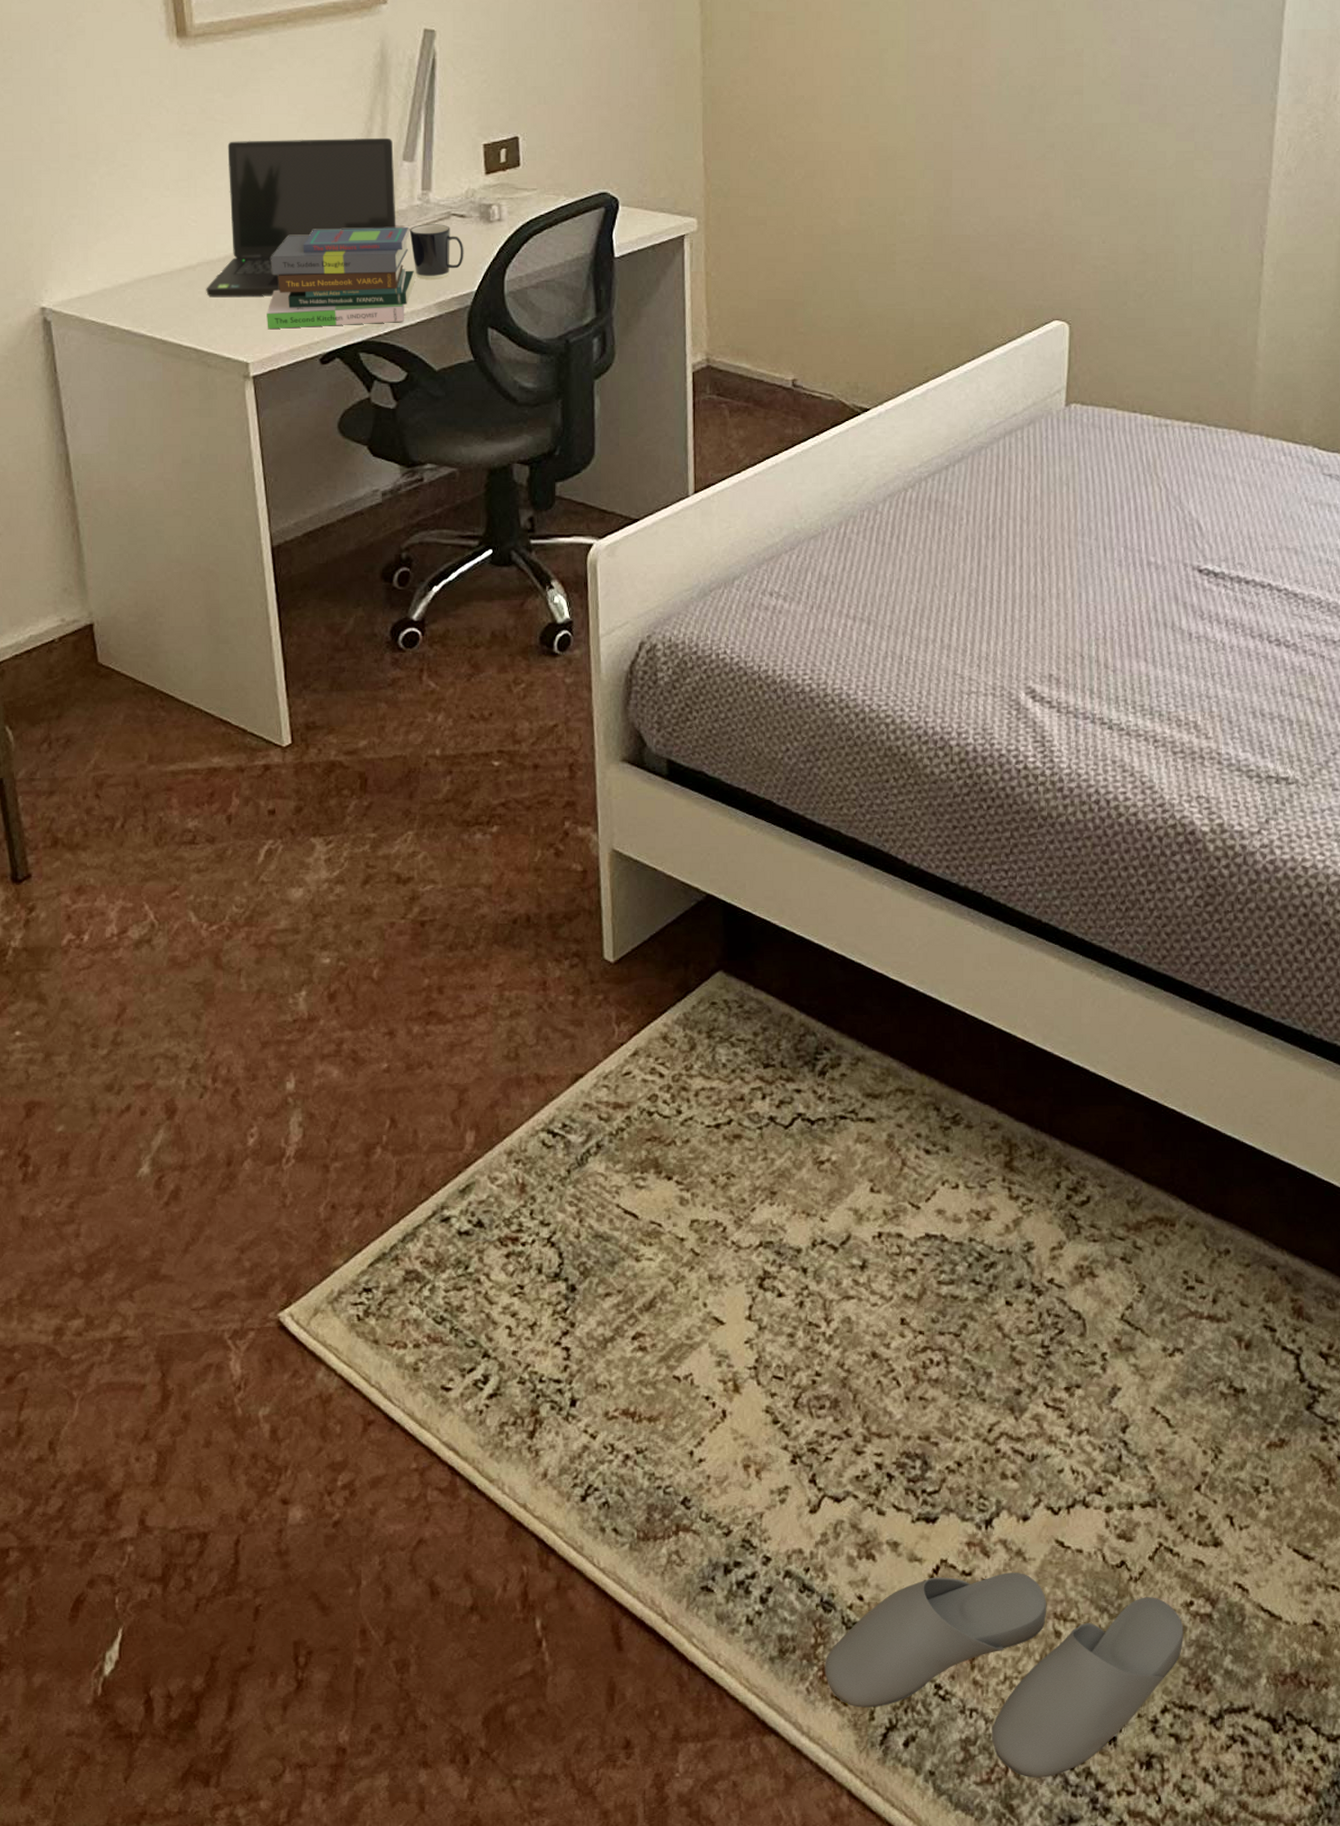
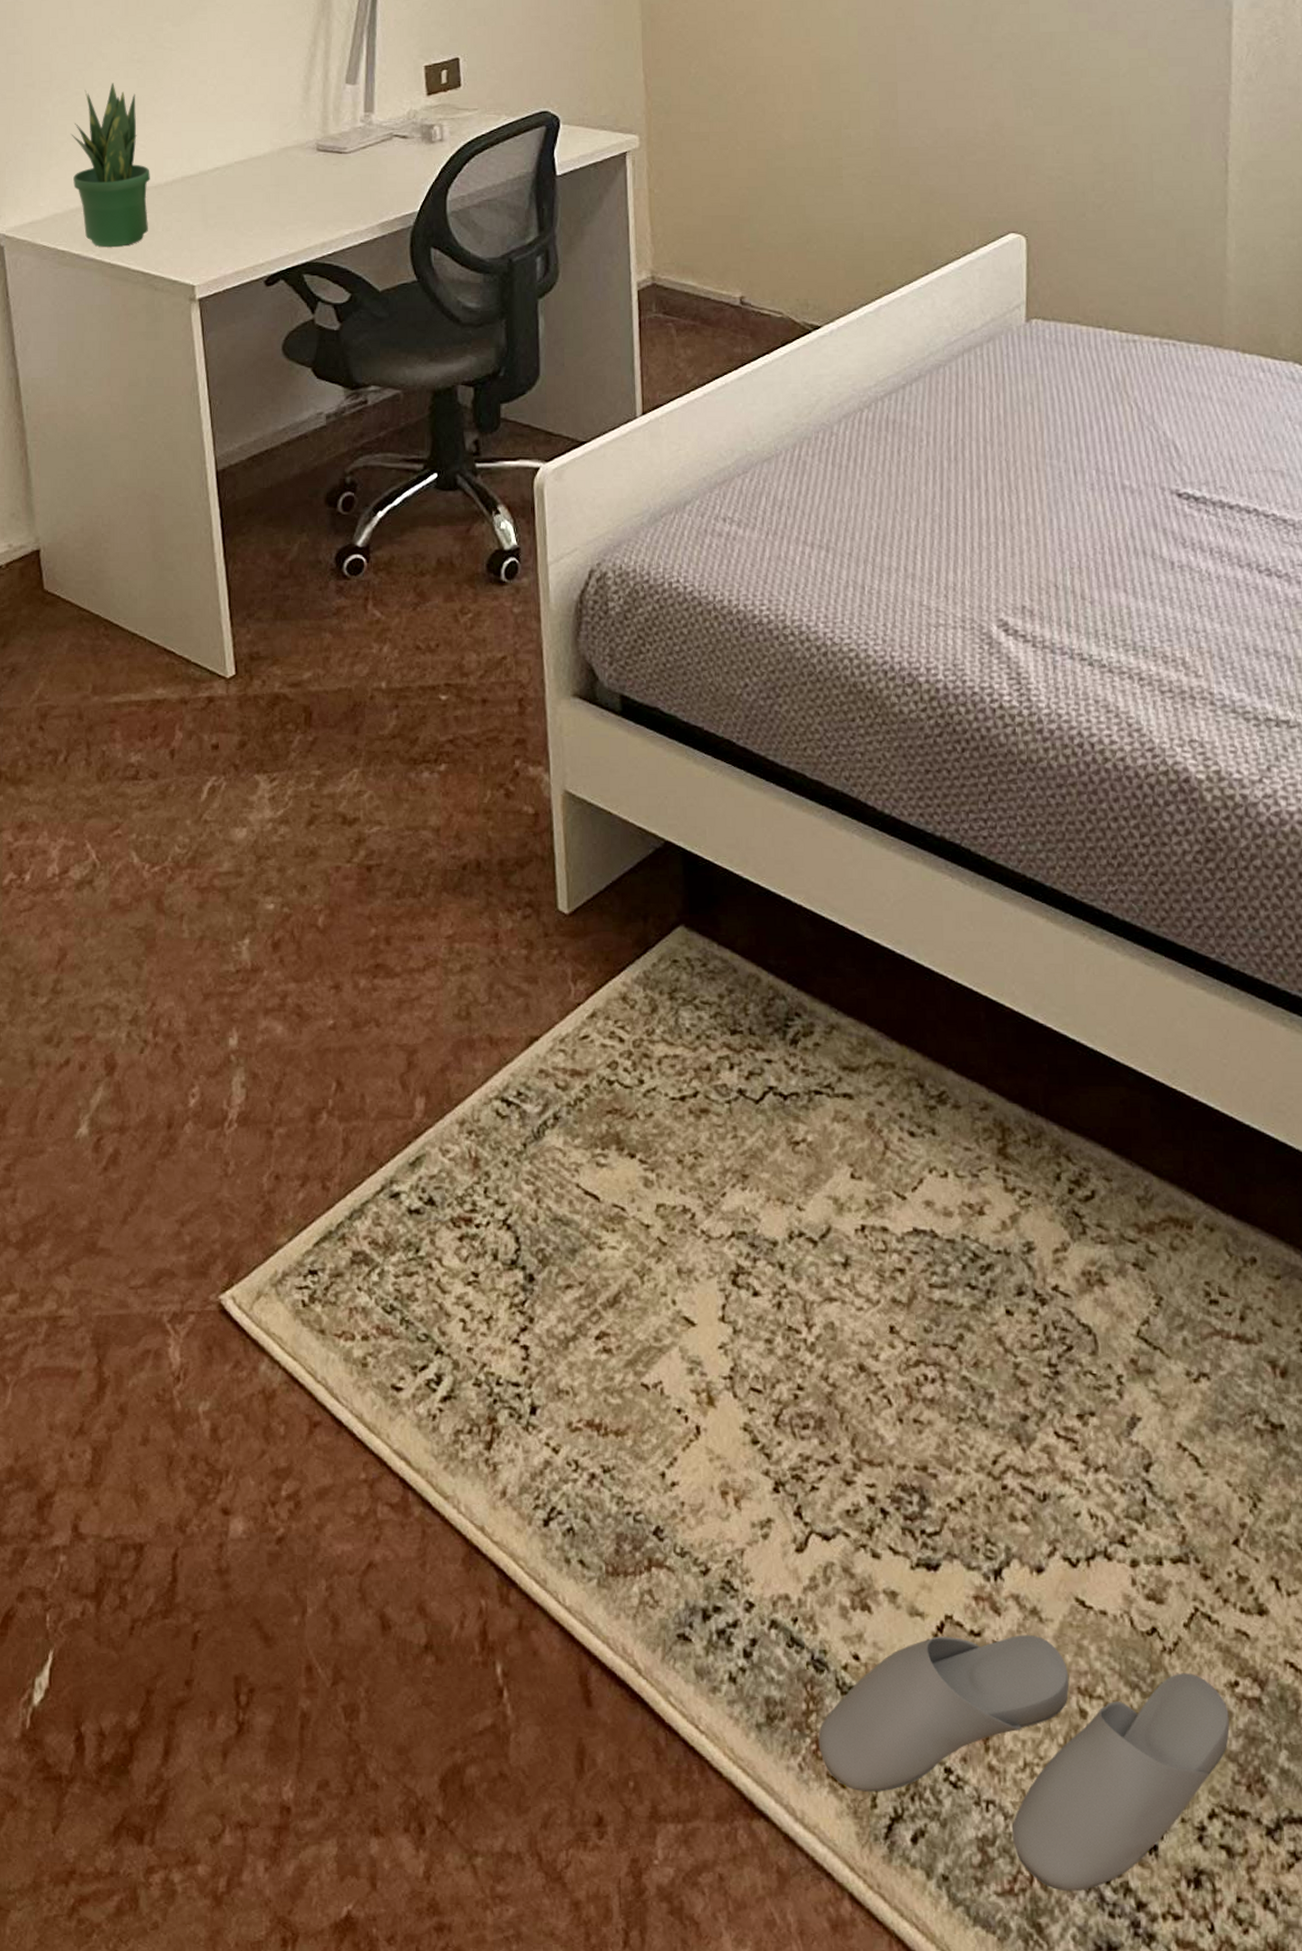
planter: none [118,155,202,323] -> present [70,83,150,247]
laptop: present [206,137,396,296] -> none [154,61,340,220]
books: present [267,226,415,329] -> none [212,148,358,251]
mug: present [409,224,464,279] -> none [352,145,407,200]

